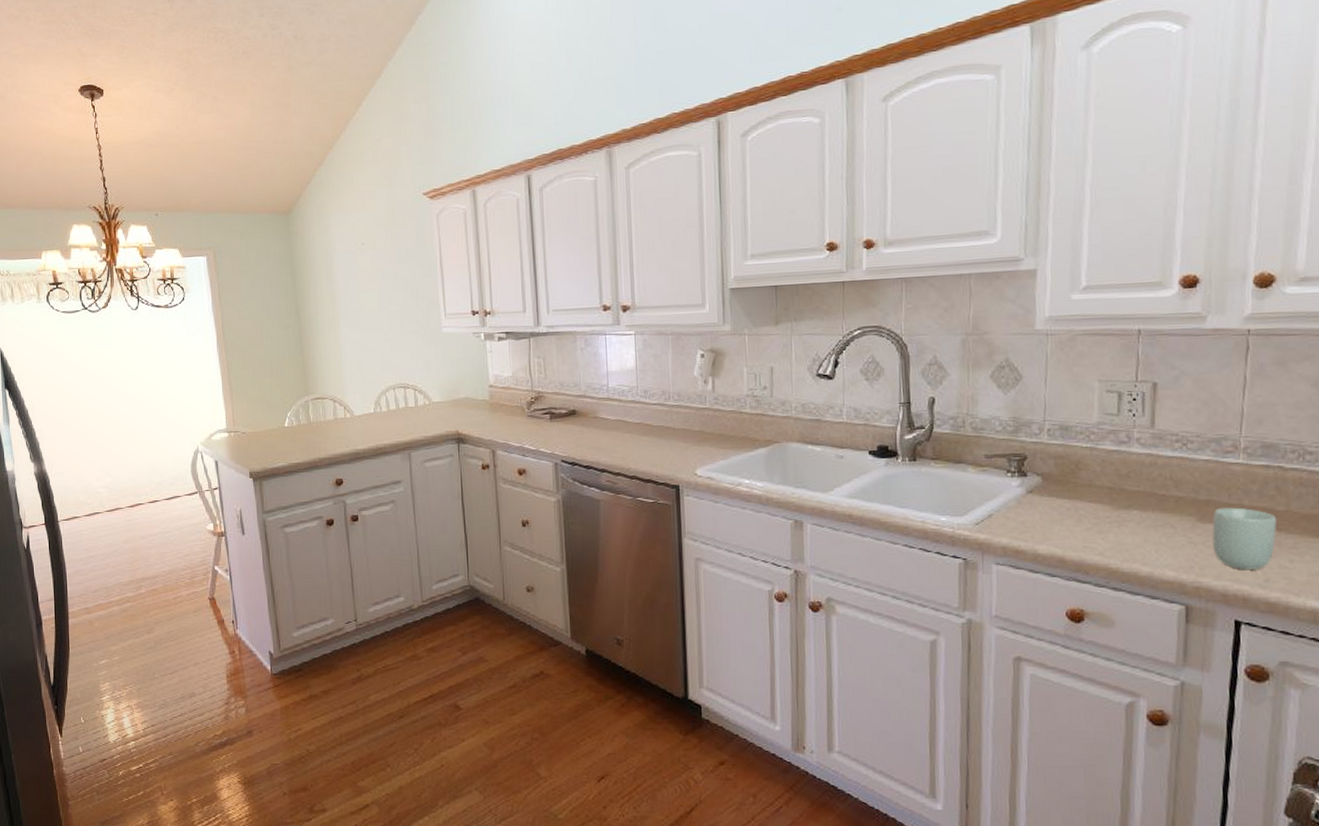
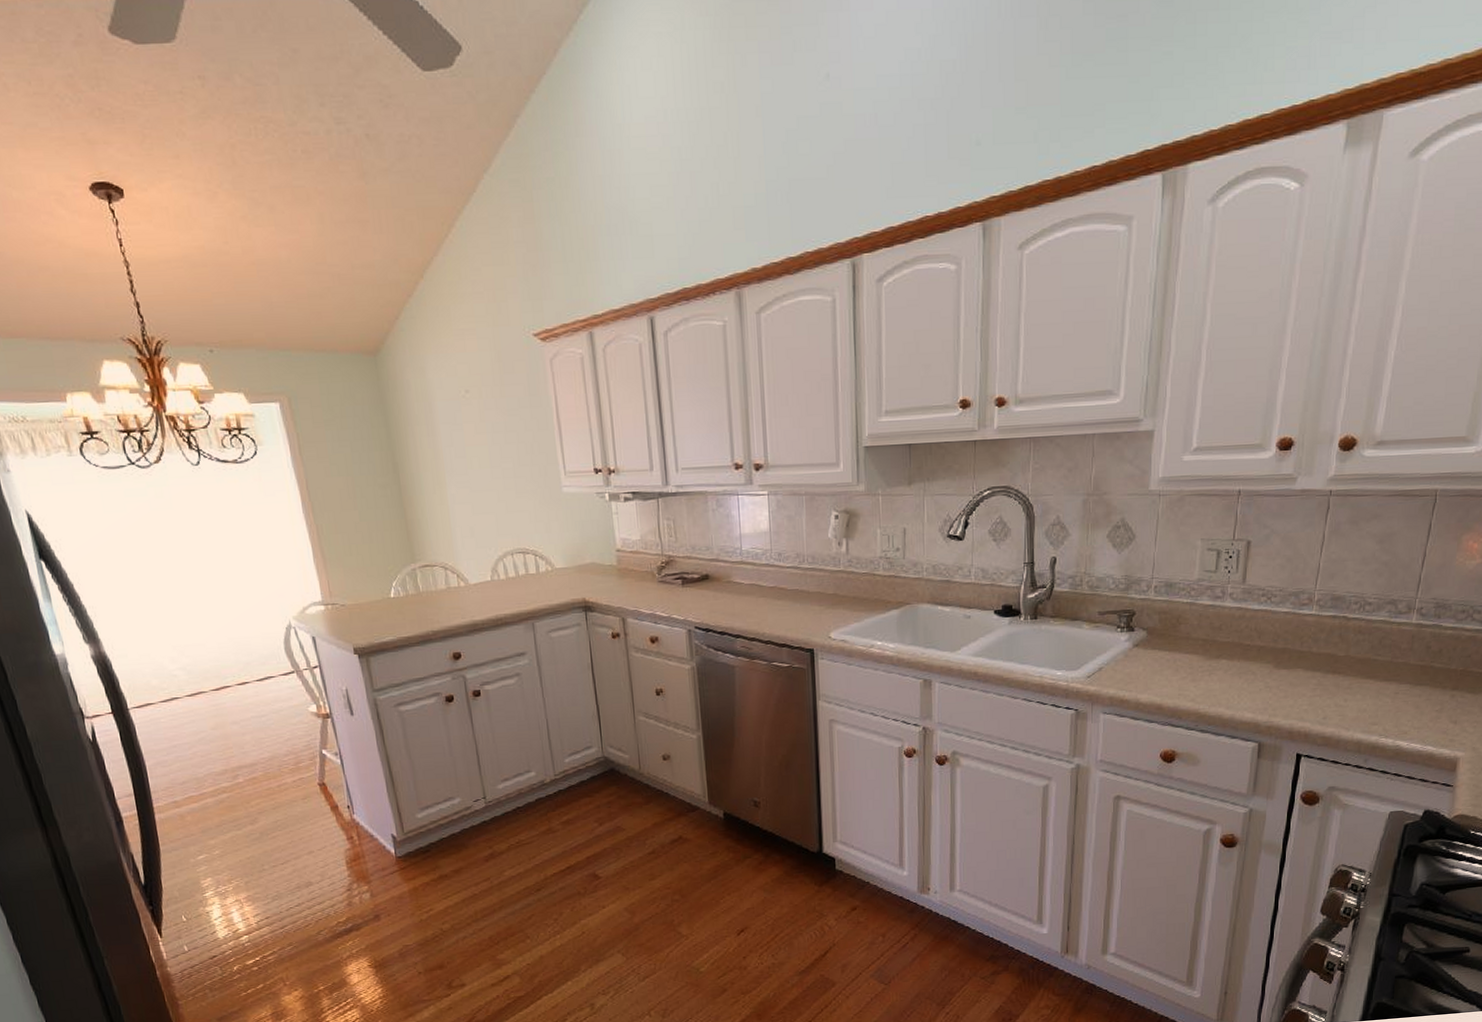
cup: present [1212,507,1277,571] -> none [1284,654,1337,710]

